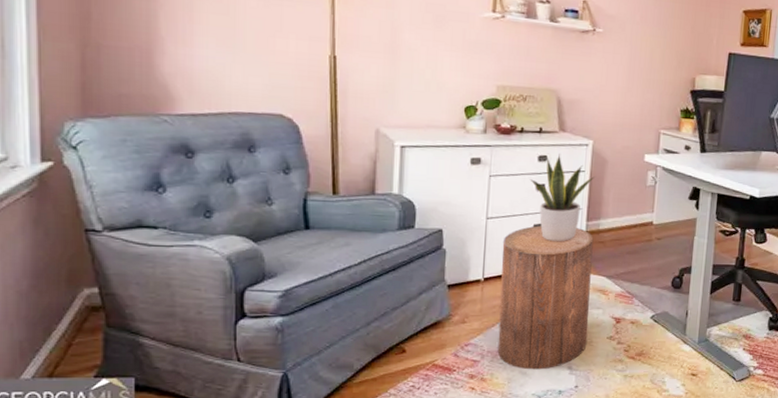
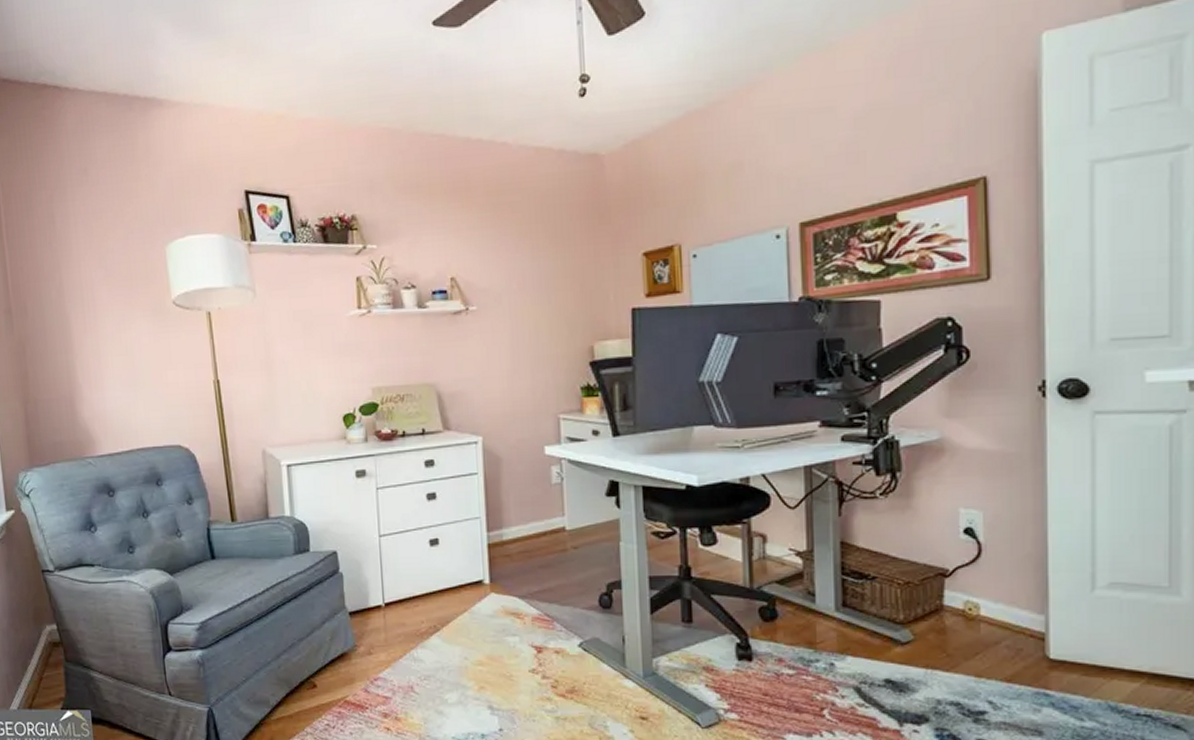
stool: present [497,225,594,370] -> none [399,540,507,709]
potted plant: present [530,154,594,242] -> none [419,456,489,559]

